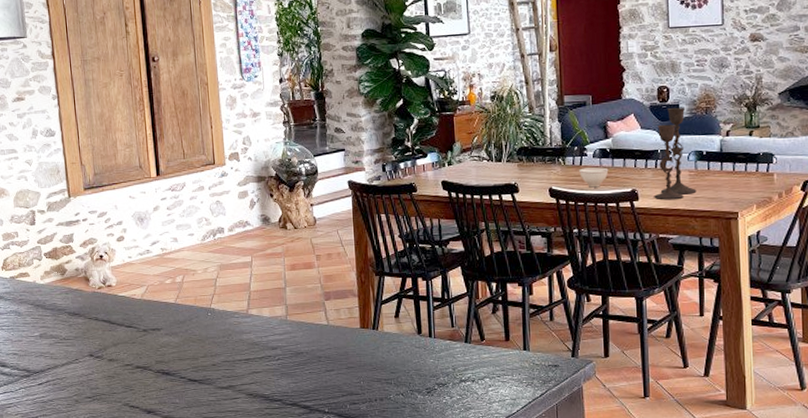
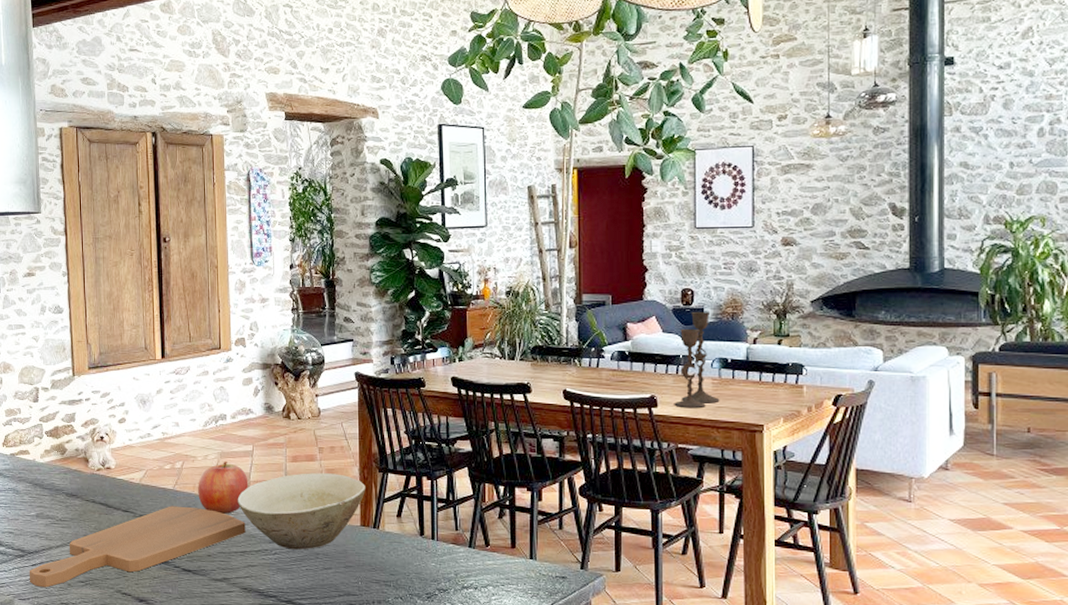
cutting board: none [35,319,249,405] -> present [29,506,246,588]
fruit: none [199,272,249,324] -> present [198,460,249,514]
bowl: none [239,279,364,354] -> present [237,473,367,550]
bowl: present [578,167,609,188] -> none [594,370,627,392]

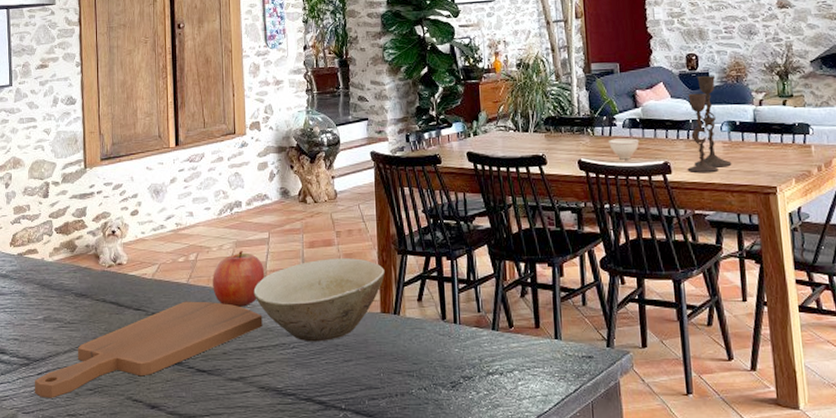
bowl: none [594,370,627,392] -> present [608,138,640,160]

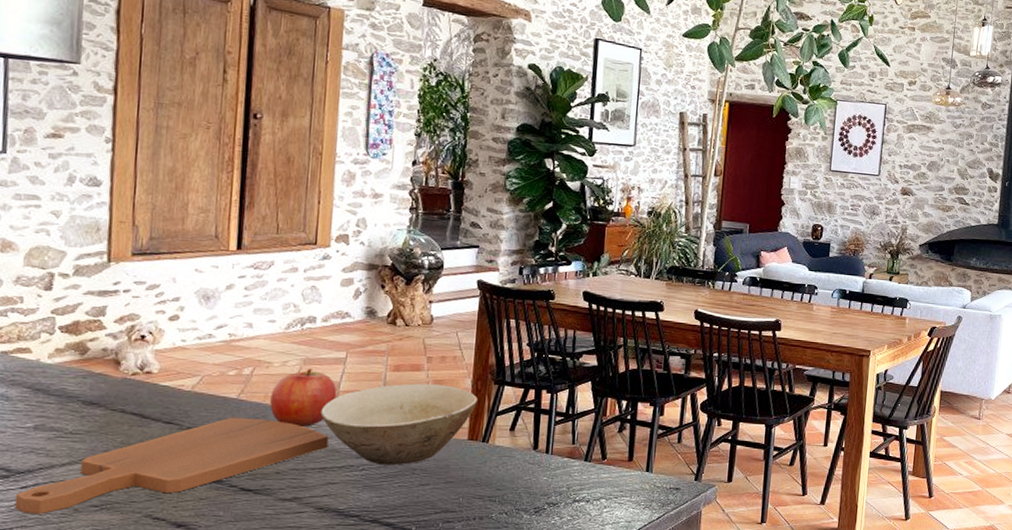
bowl: present [608,138,640,160] -> none [726,294,756,314]
candlestick: present [687,75,732,172] -> none [795,245,836,333]

